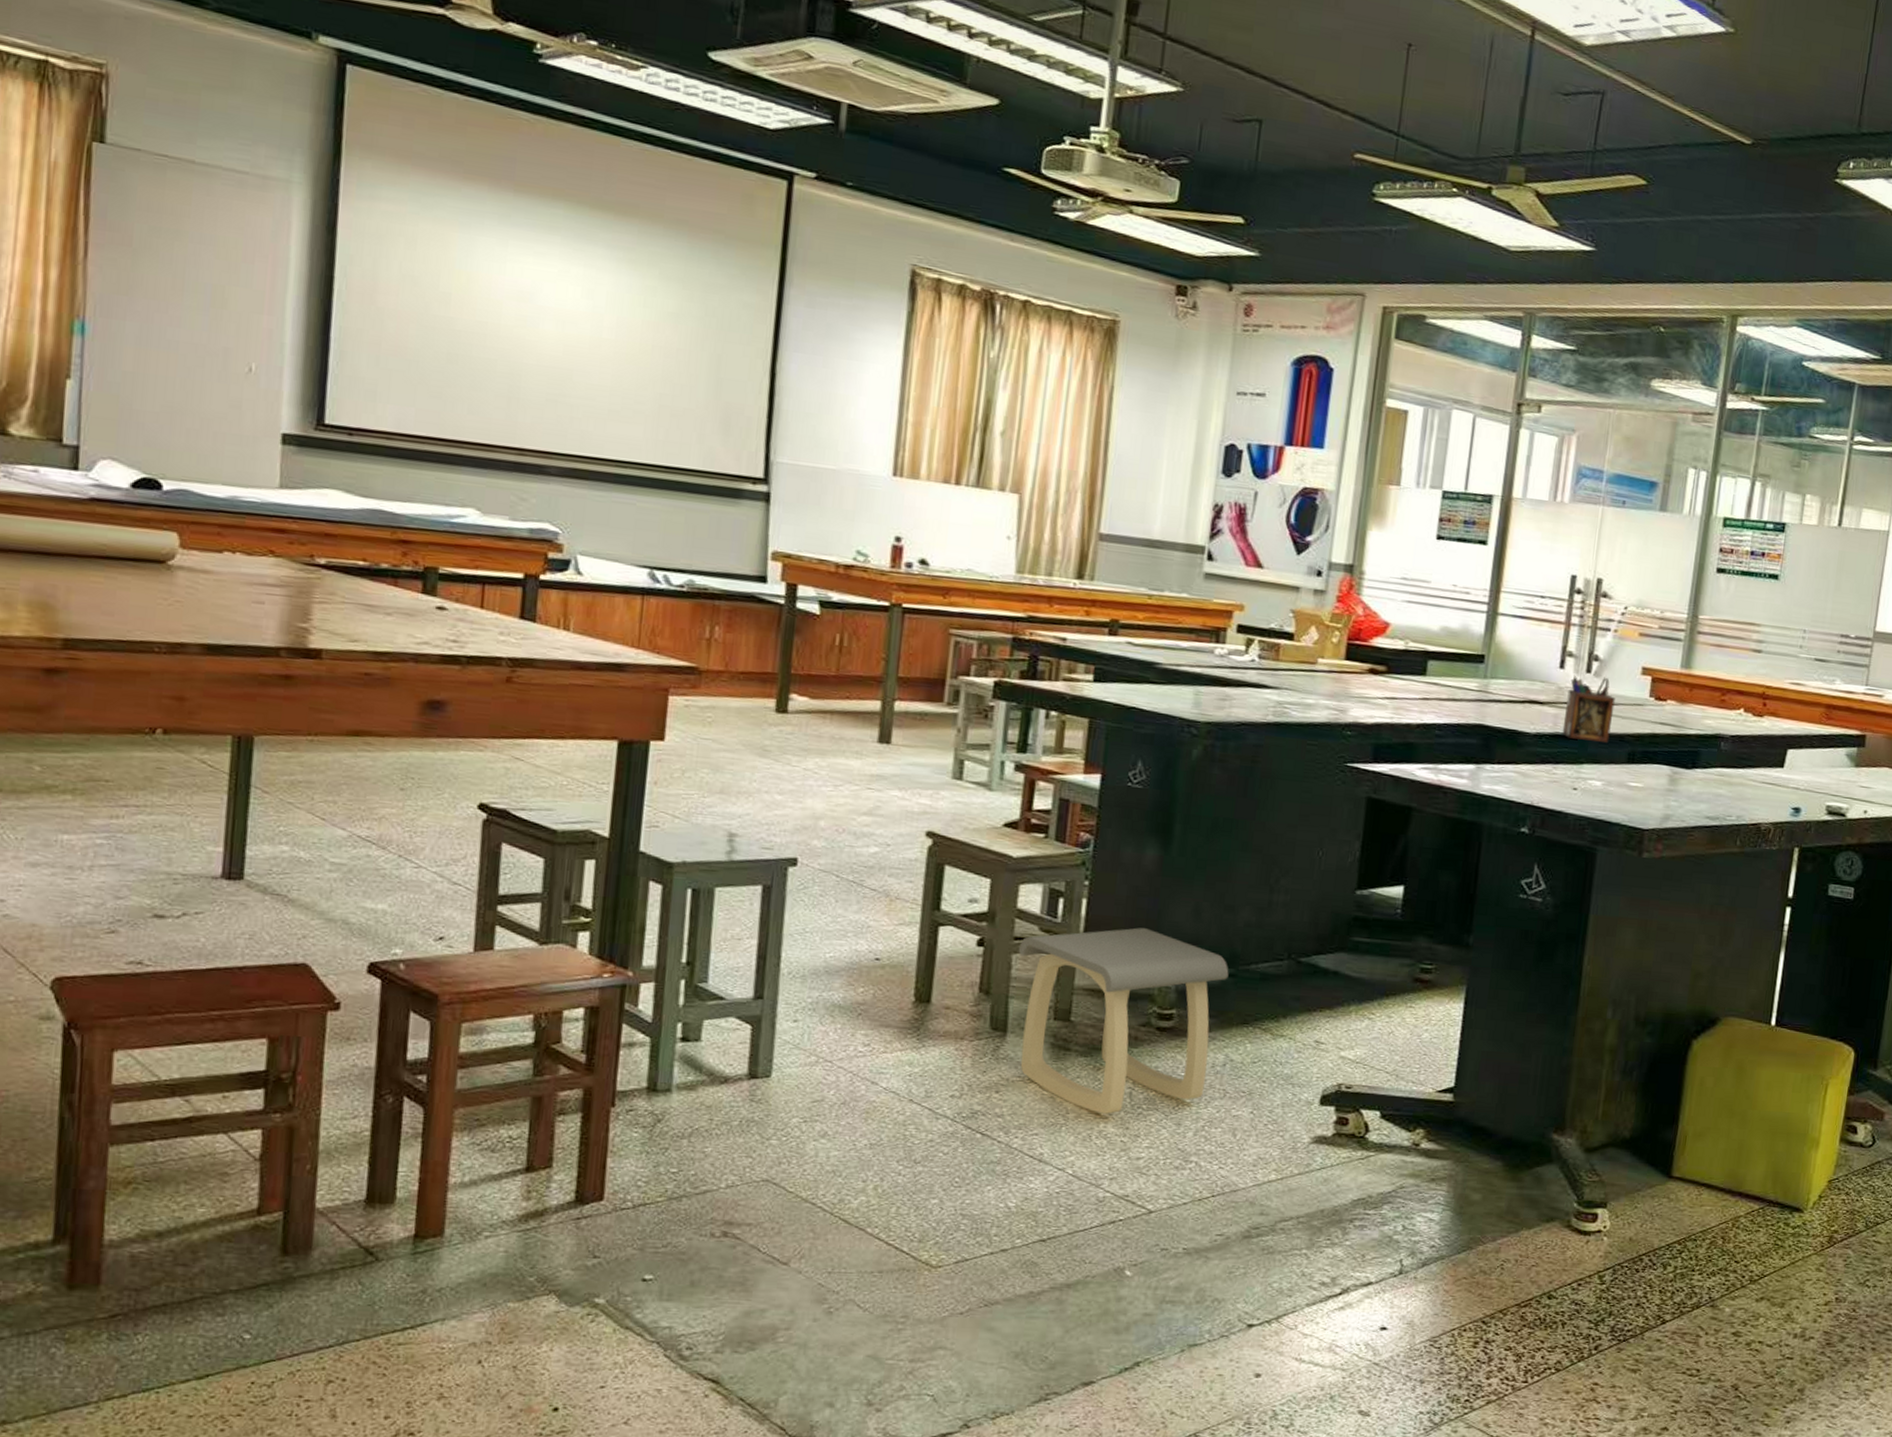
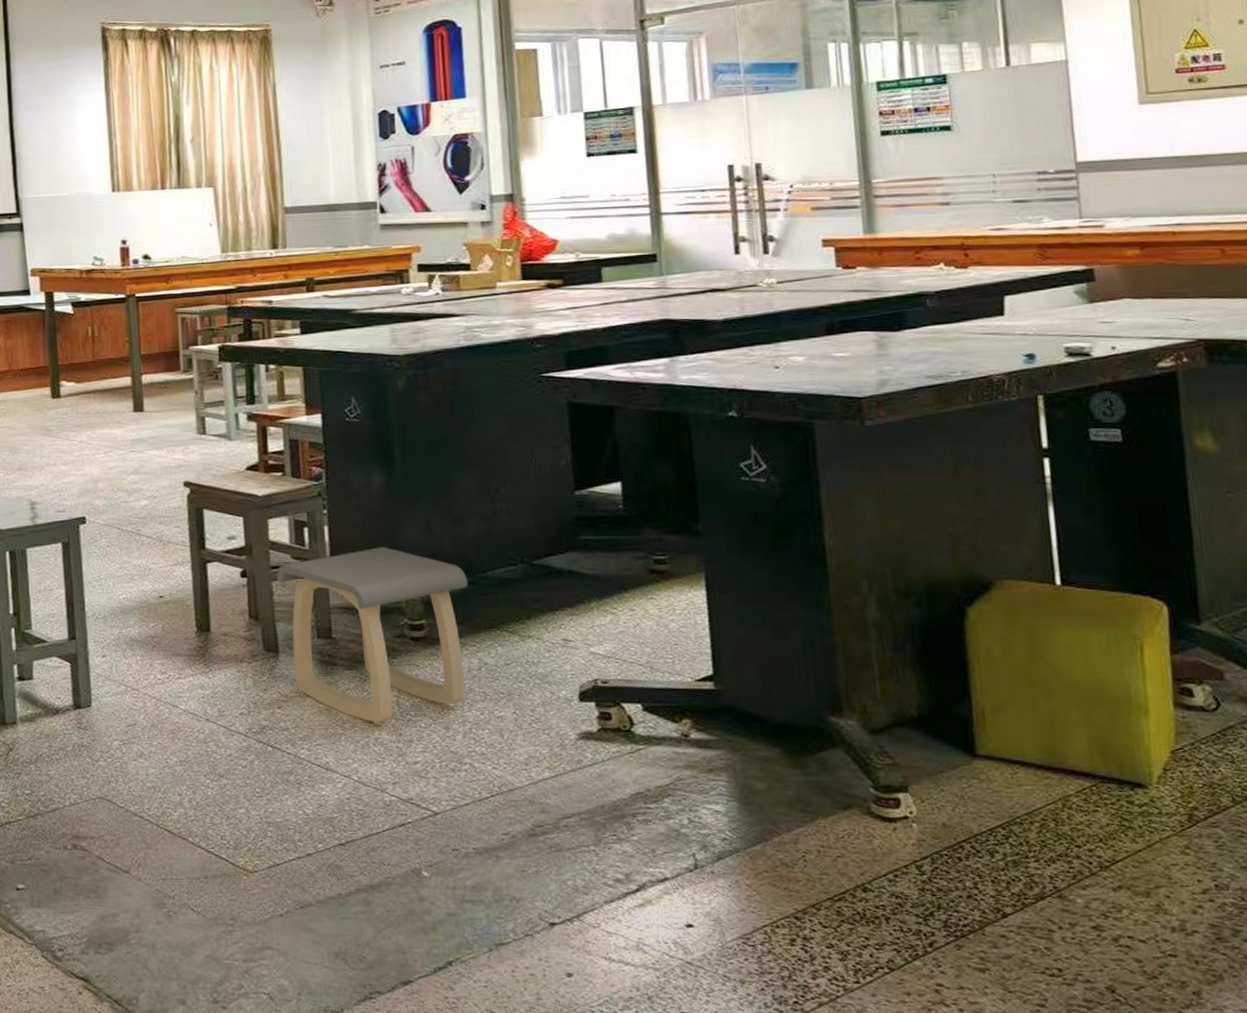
desk organizer: present [1562,675,1615,744] -> none [748,255,803,320]

